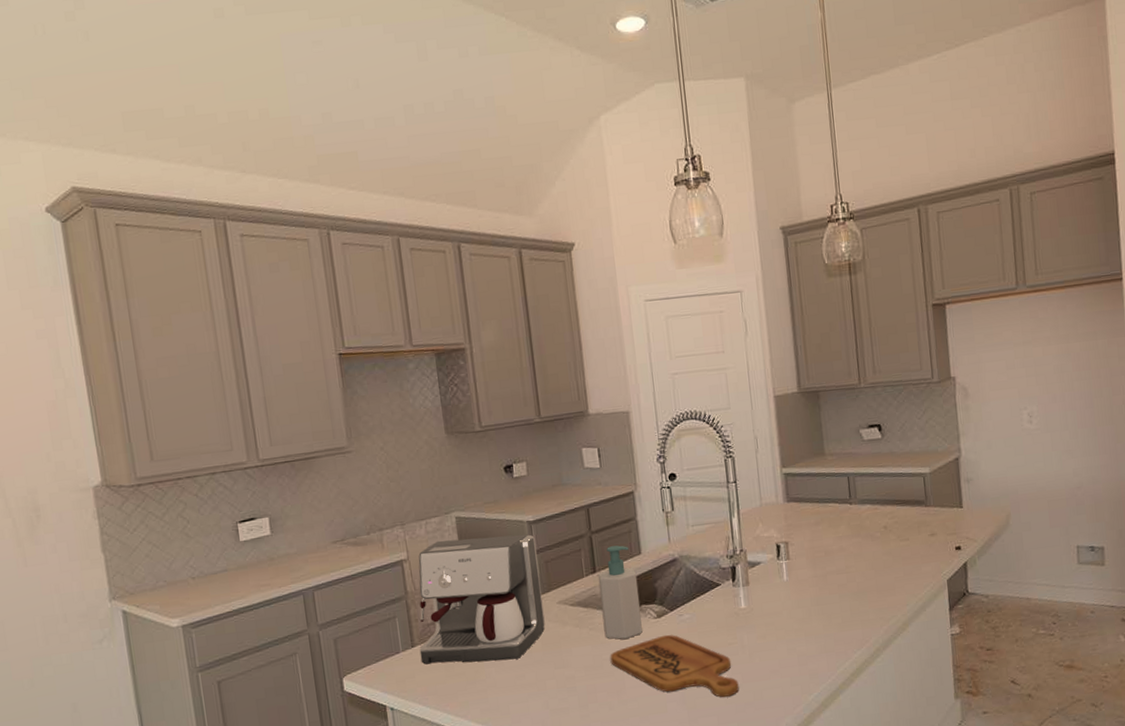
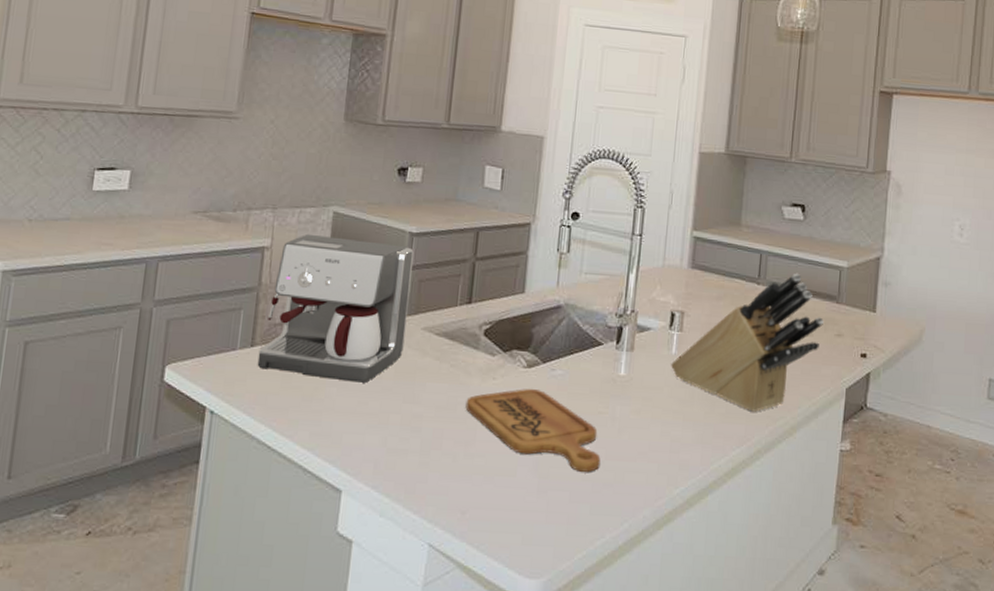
soap bottle: present [597,545,643,640] -> none [466,278,515,385]
knife block: none [785,487,916,617] -> present [671,273,824,412]

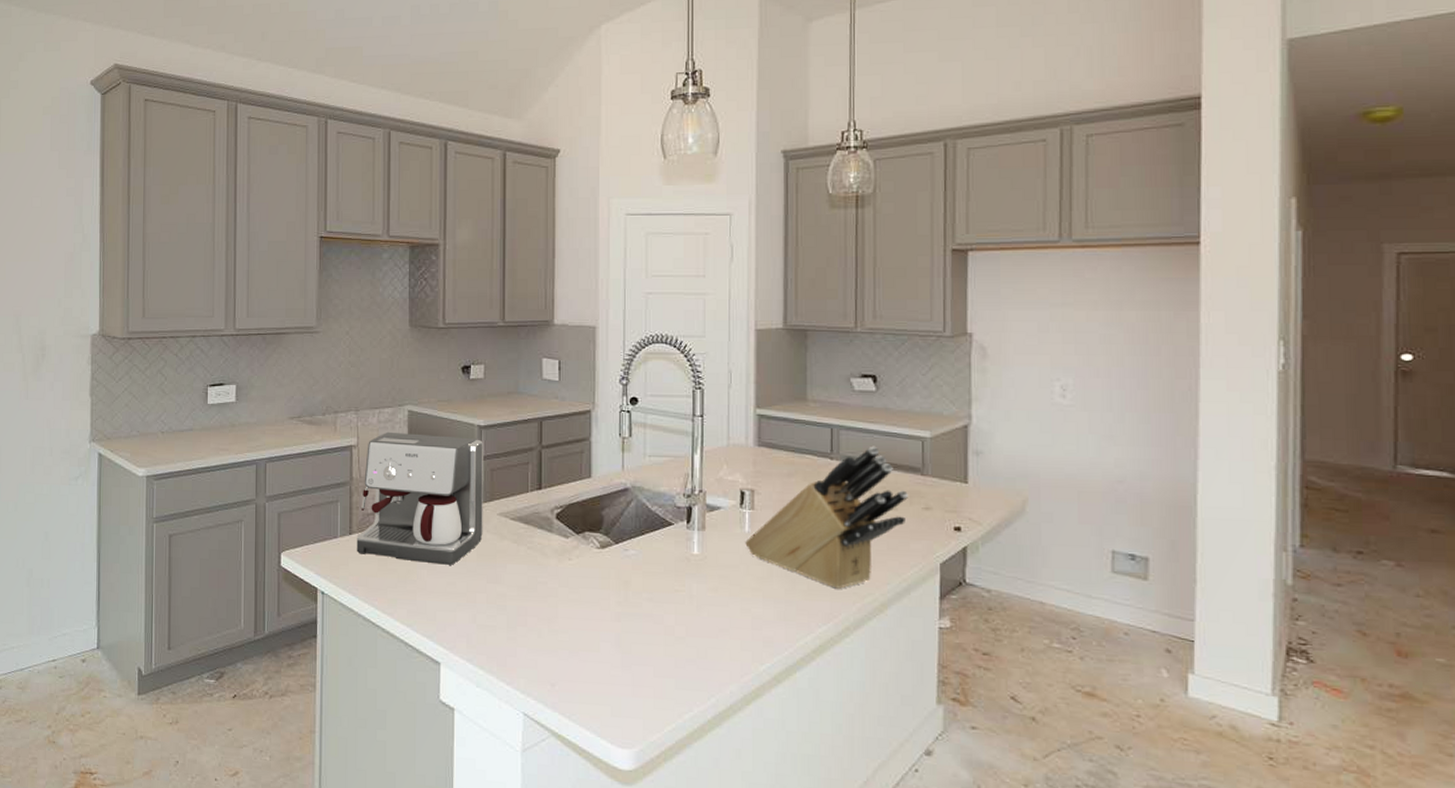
cutting board: present [465,388,601,472] -> none [545,568,681,648]

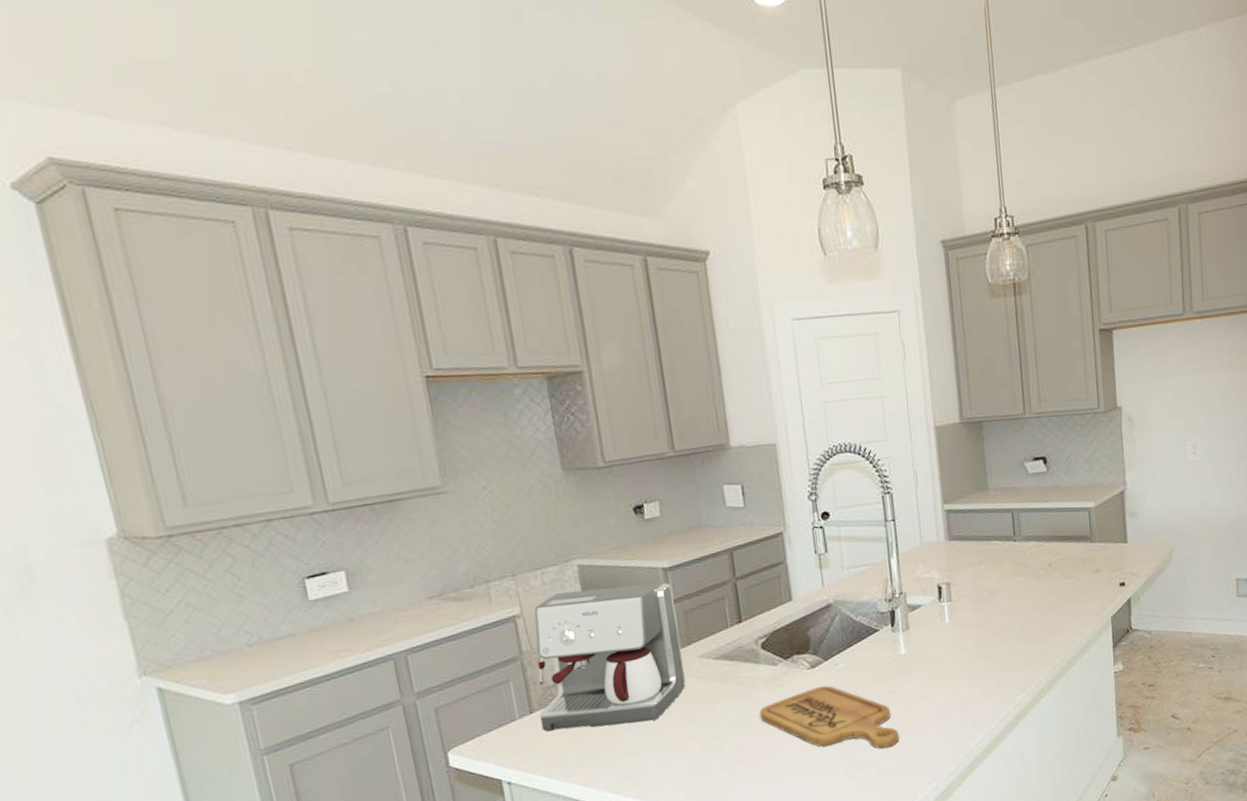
cutting board: none [545,568,681,648] -> present [759,685,900,749]
knife block: present [745,446,908,589] -> none [947,522,1081,659]

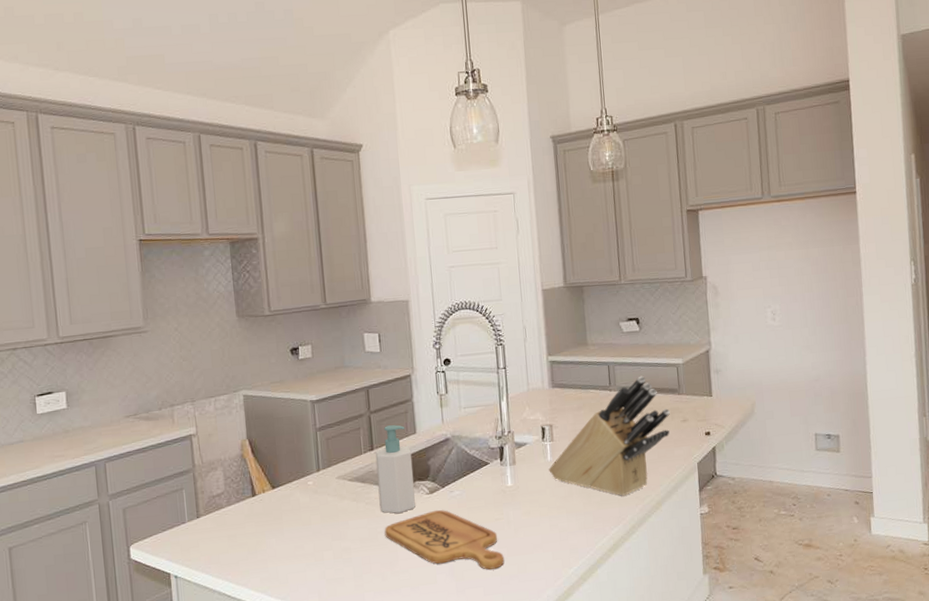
coffee maker: present [534,581,686,732] -> none [204,412,324,535]
soap bottle: none [743,591,795,694] -> present [375,425,415,514]
knife block: none [947,522,1081,659] -> present [549,375,670,496]

